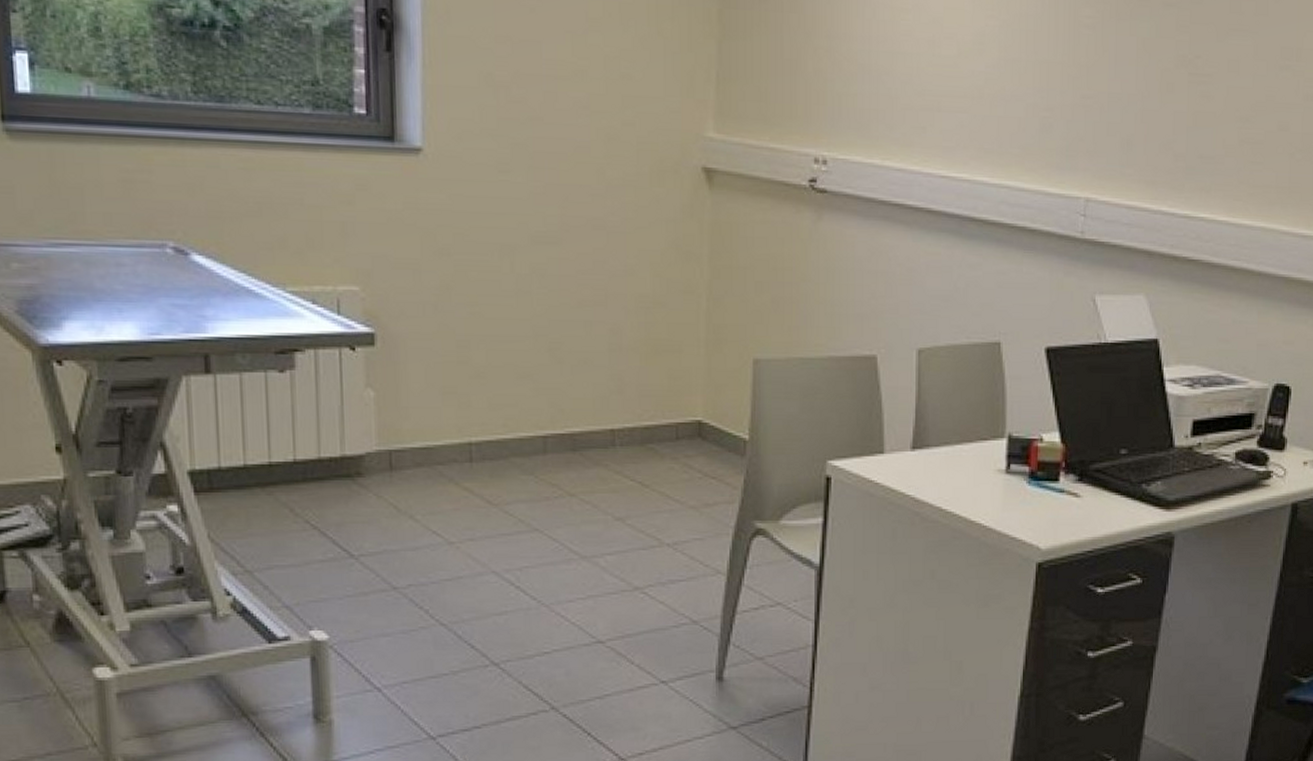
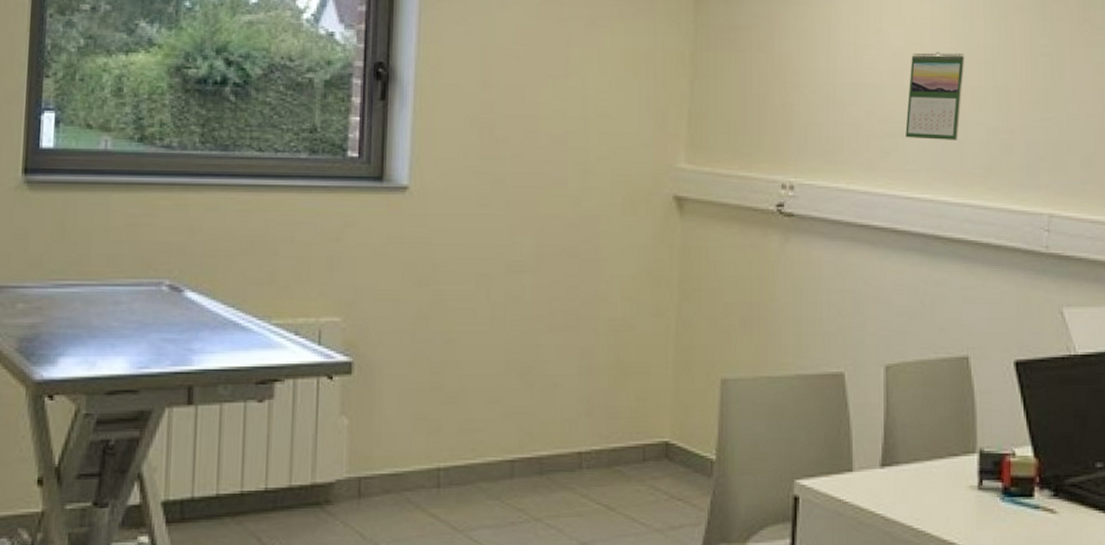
calendar: none [943,19,1006,117] -> present [905,52,965,140]

